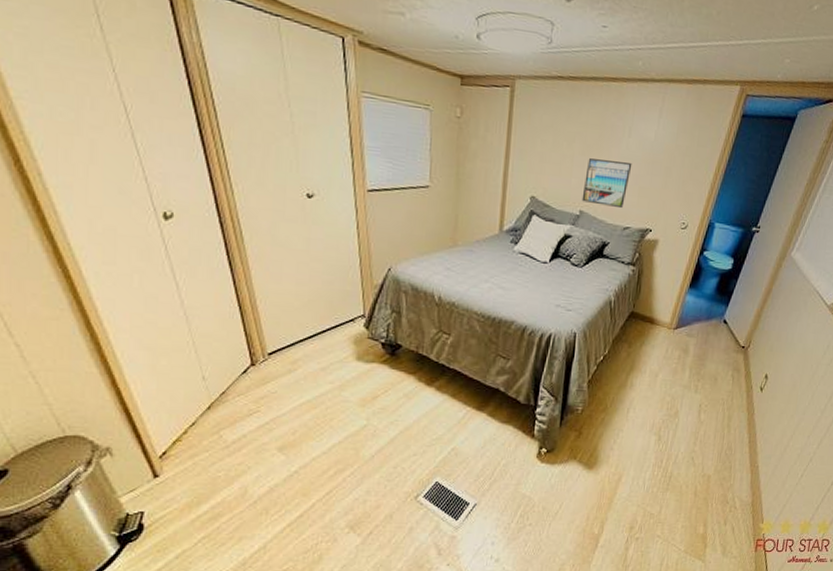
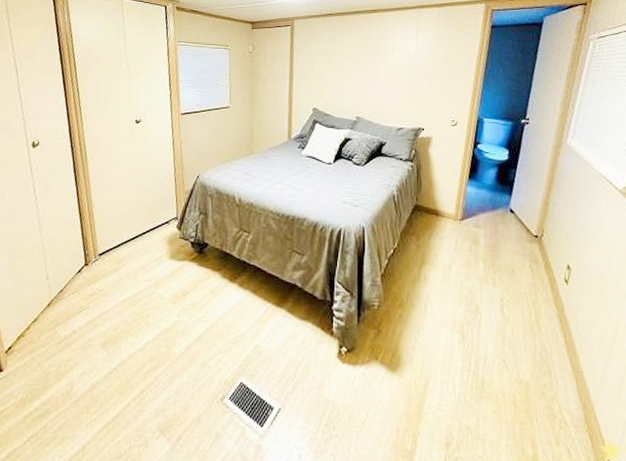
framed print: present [581,158,632,209] -> none [357,73,399,112]

